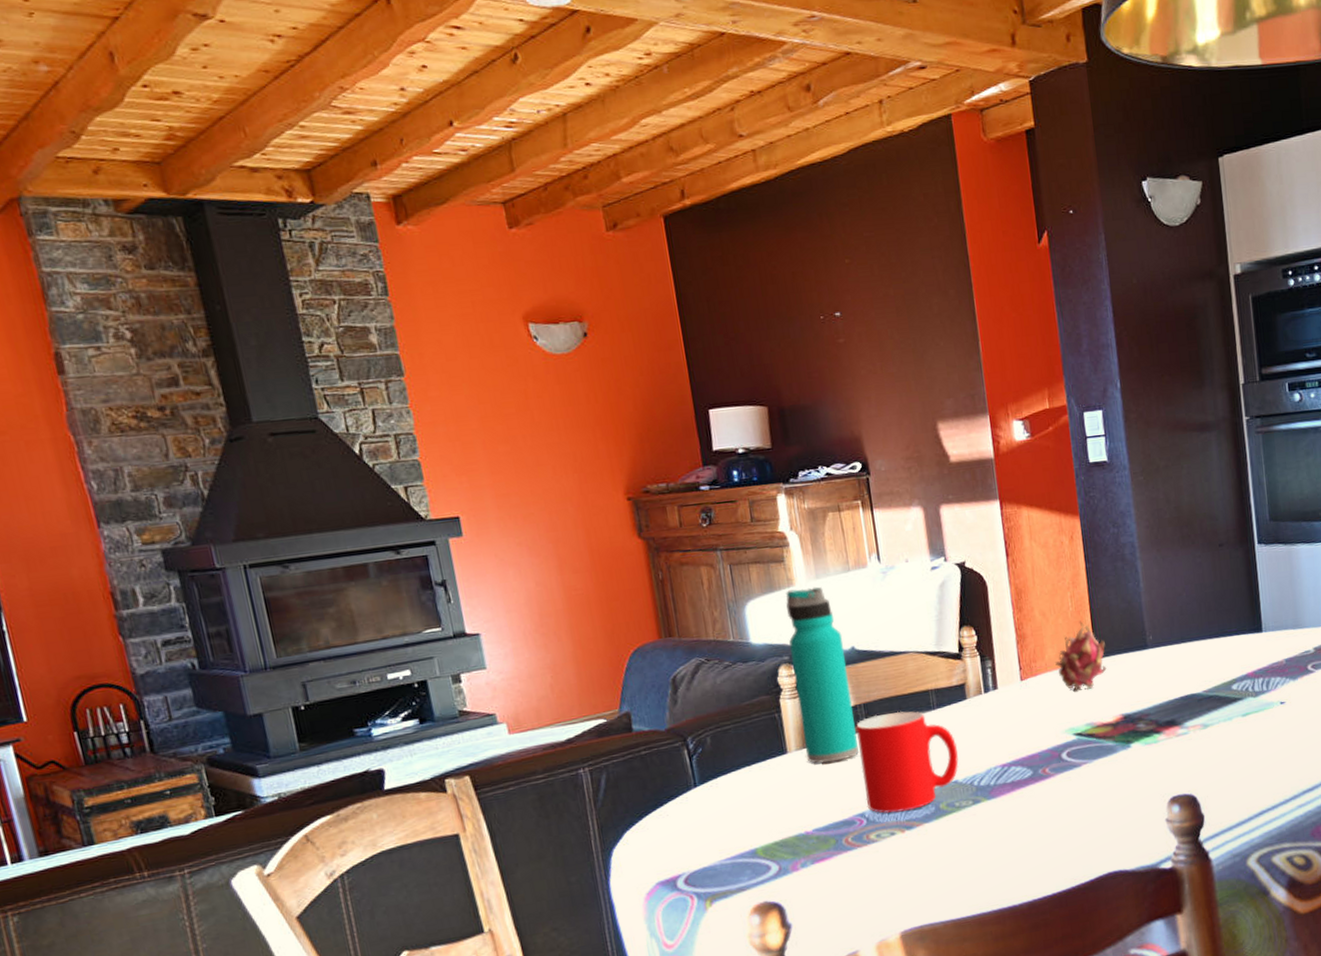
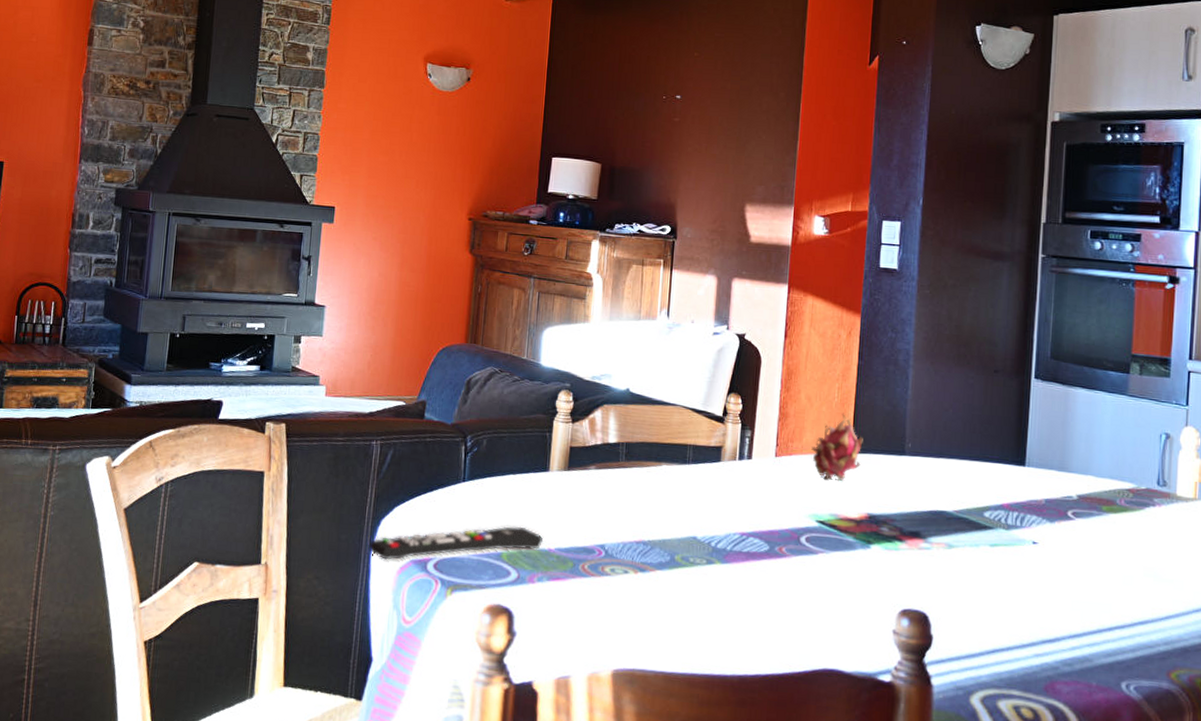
remote control: none [605,817,798,890] -> present [369,526,544,560]
water bottle: present [786,586,860,764] -> none [565,325,621,490]
cup: present [856,711,959,813] -> none [608,456,703,554]

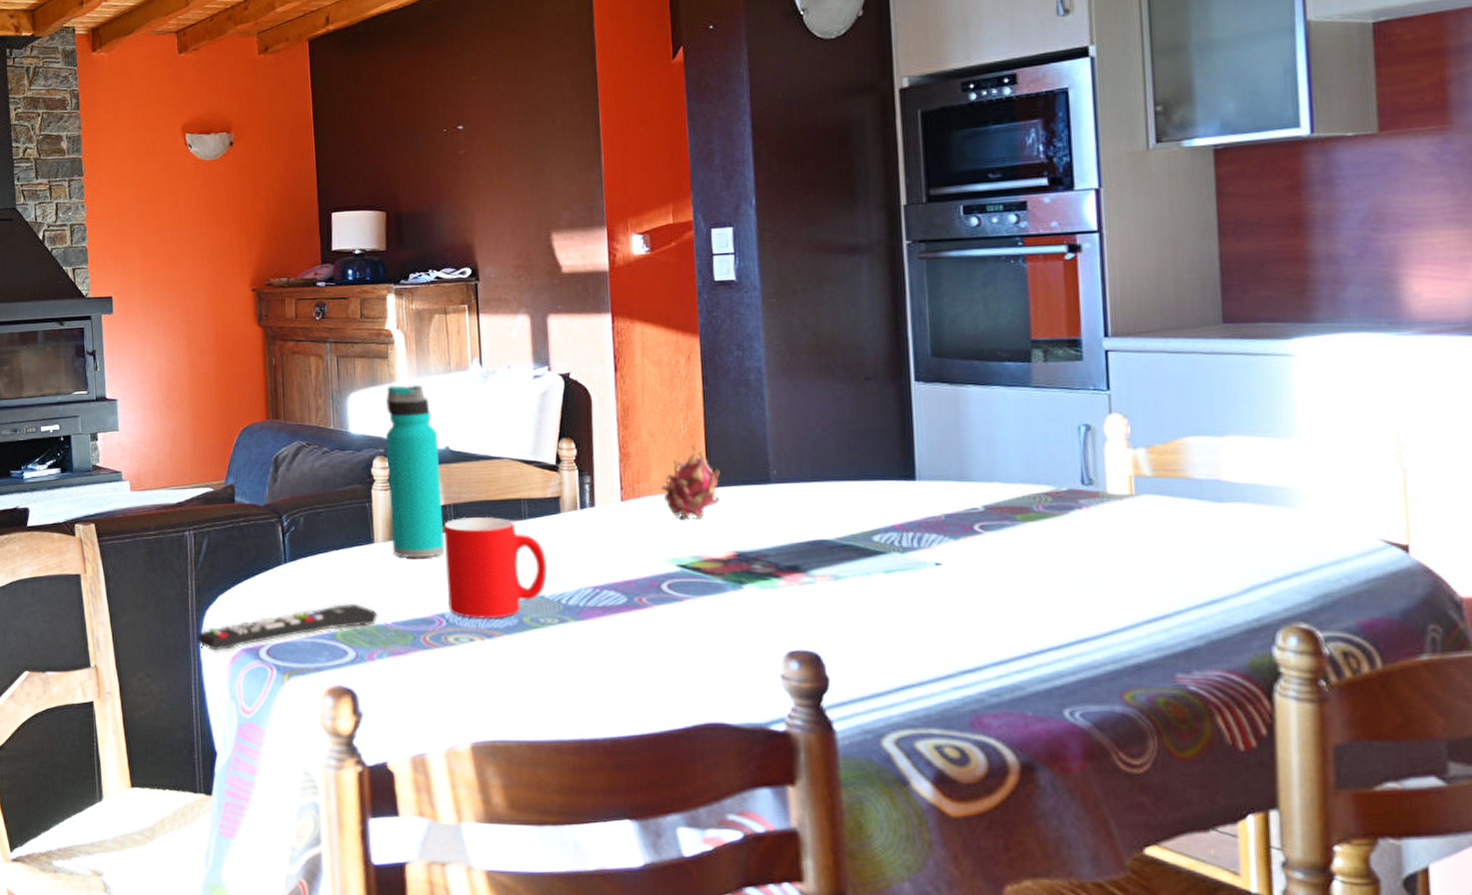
water bottle: none [565,325,621,490] -> present [386,384,445,558]
cup: none [608,456,703,554] -> present [444,516,547,619]

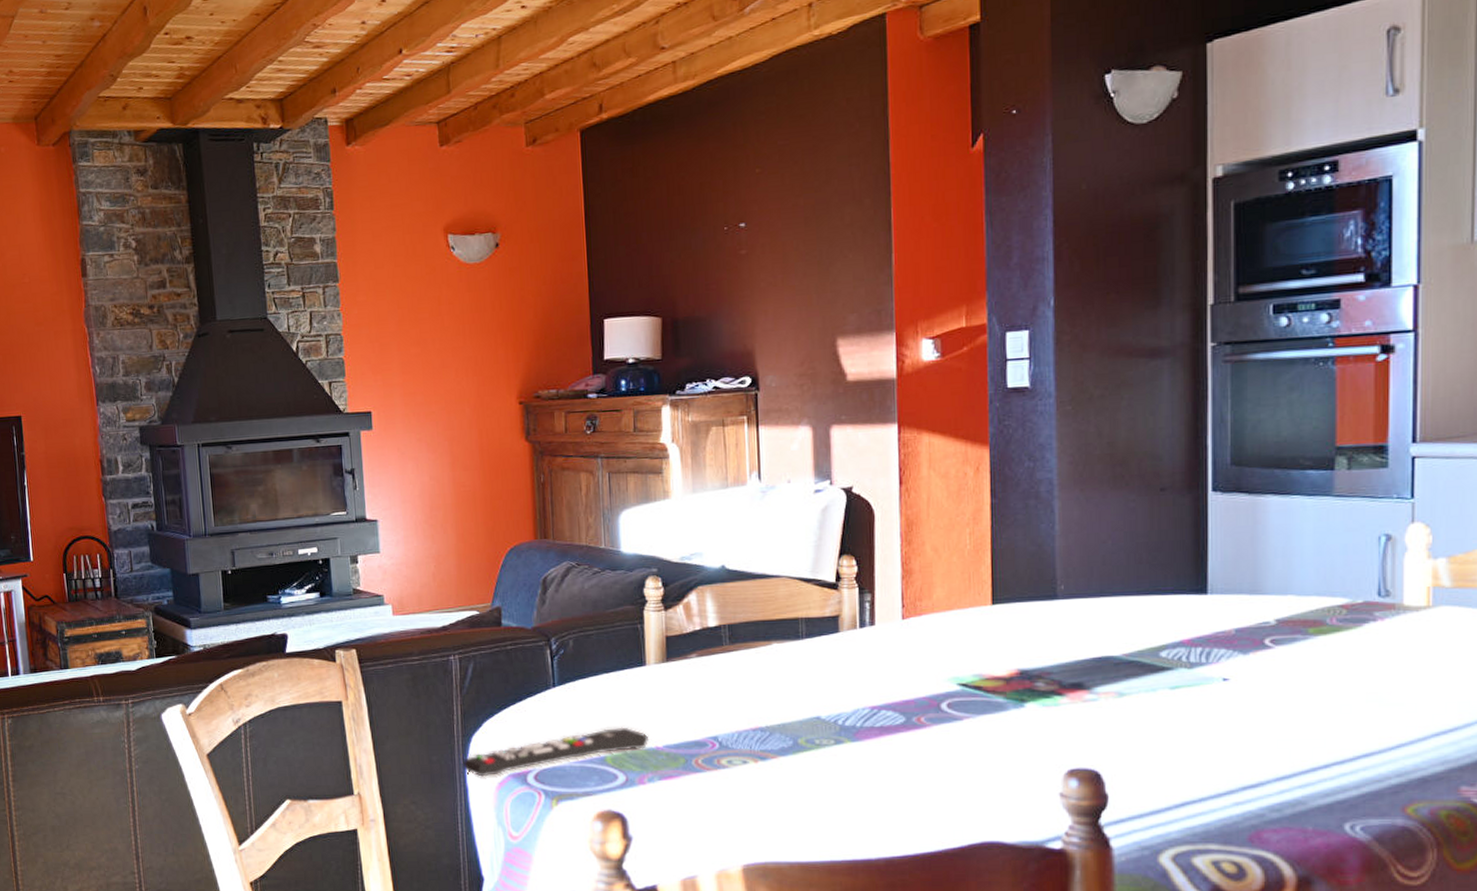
water bottle: present [386,384,445,558] -> none [659,501,719,680]
cup: present [444,516,547,619] -> none [718,636,824,741]
fruit: present [661,445,720,519] -> none [944,560,1005,637]

